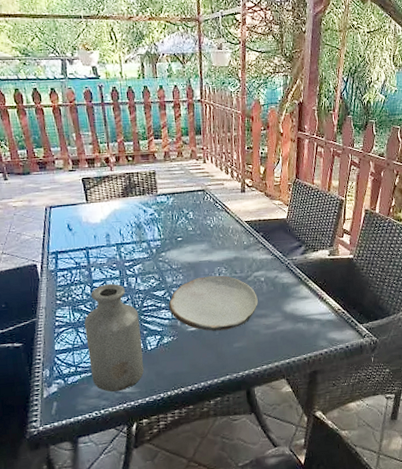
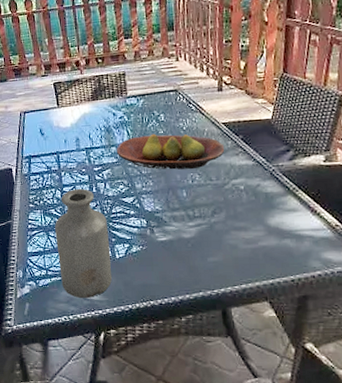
fruit bowl: none [147,230,248,264] -> present [116,133,225,170]
plate: present [168,275,258,331] -> none [137,182,236,243]

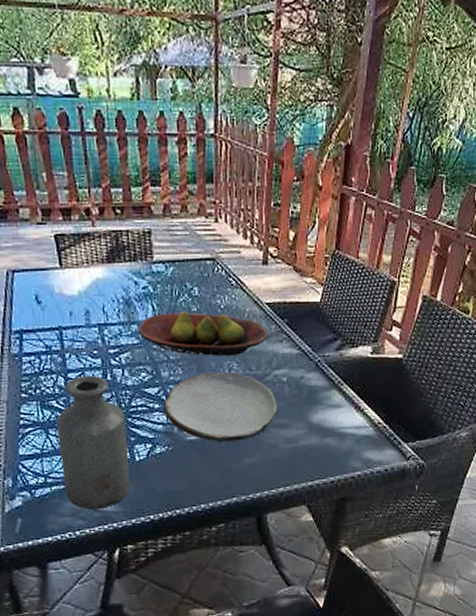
plate: none [137,182,236,243] -> present [163,371,277,442]

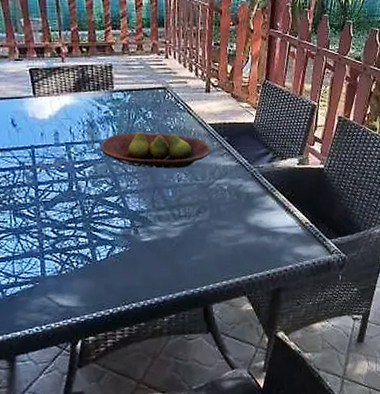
bottle: present [56,375,130,510] -> none [27,186,92,306]
plate: present [163,371,277,442] -> none [121,181,220,242]

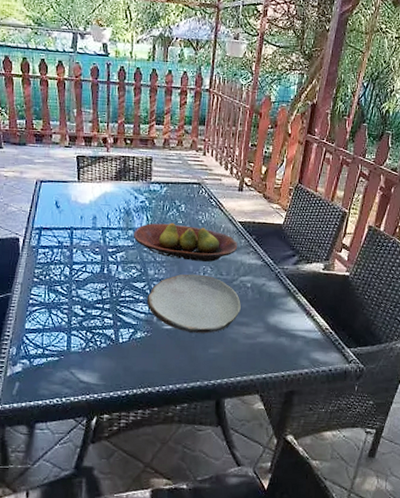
plate: none [121,181,220,242] -> present [146,274,241,333]

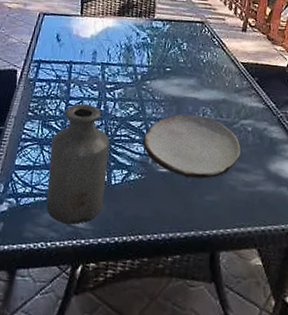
bottle: none [58,267,115,382] -> present [46,103,110,225]
fruit bowl: present [133,222,238,262] -> none [132,60,240,103]

